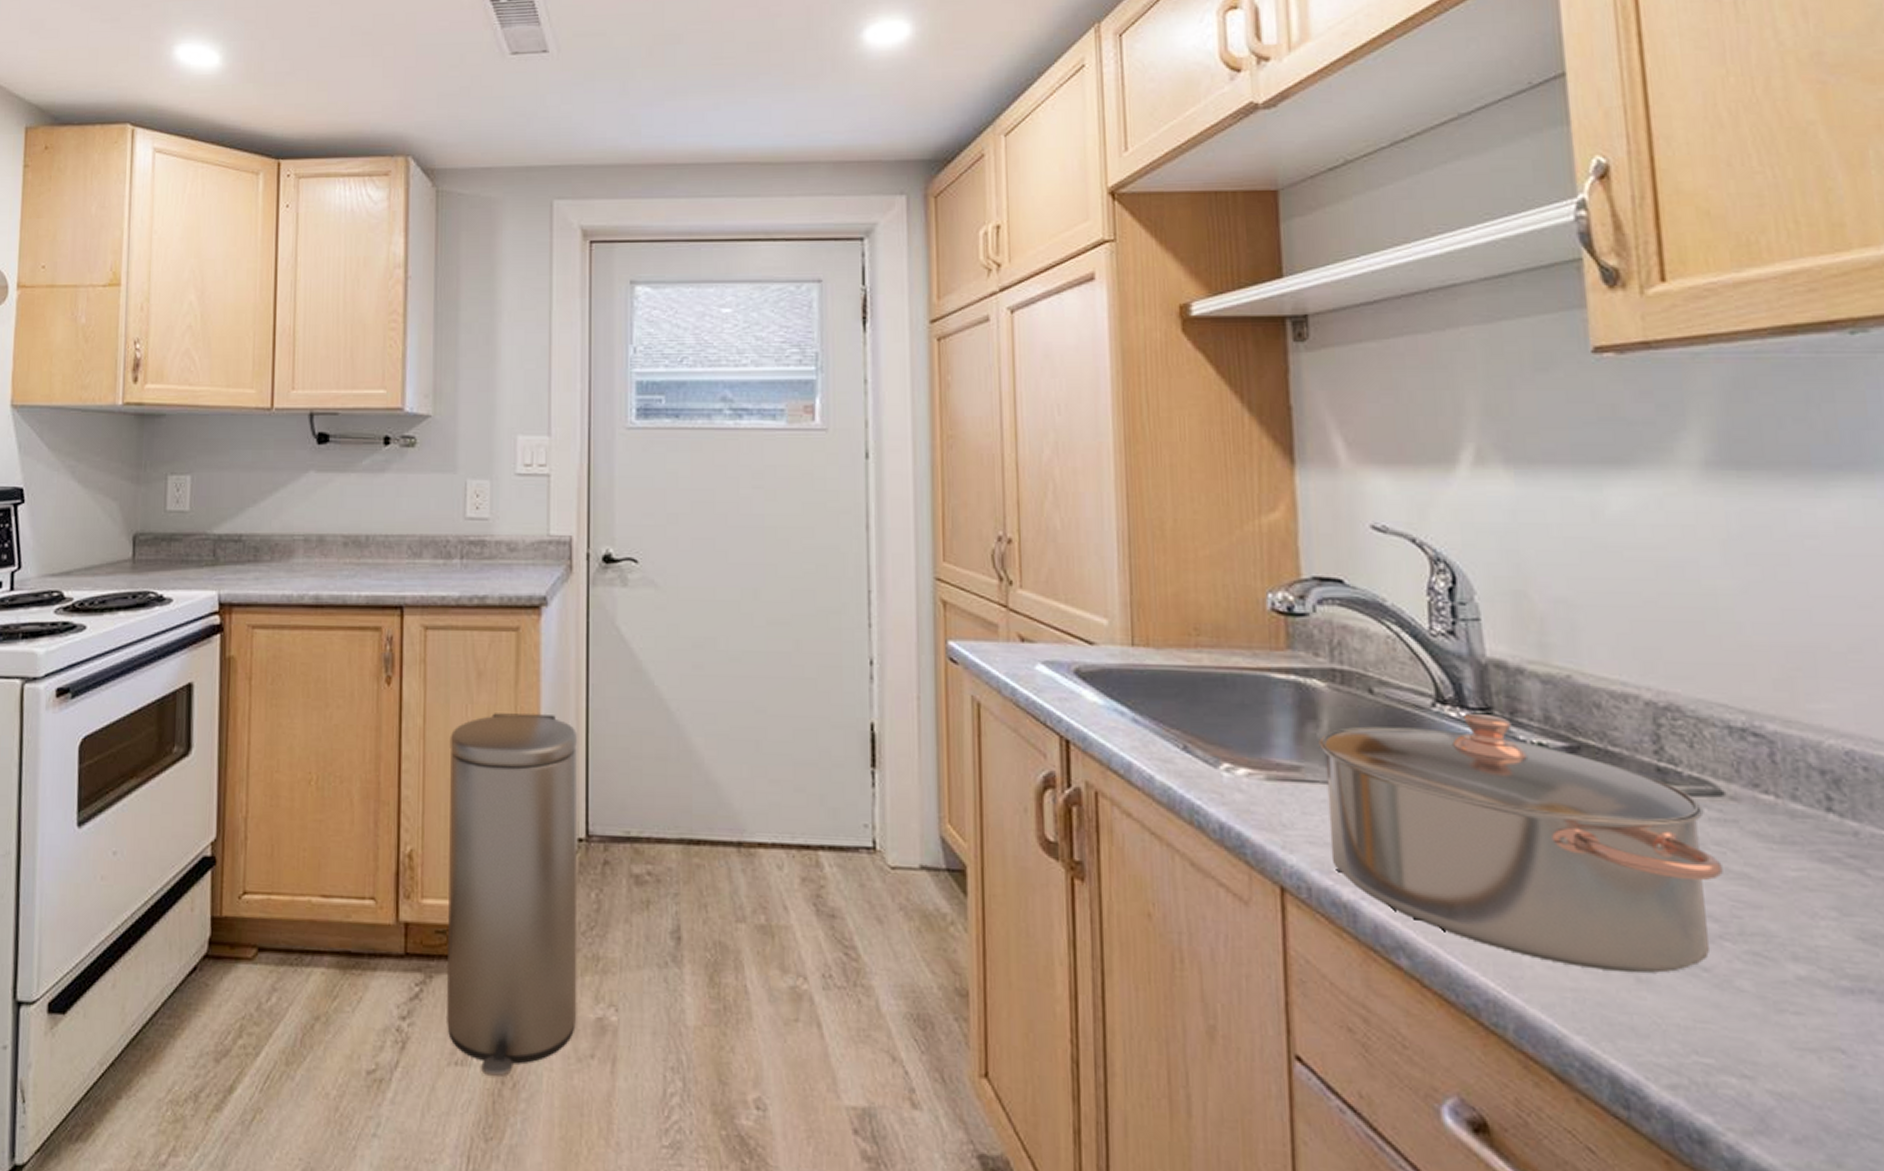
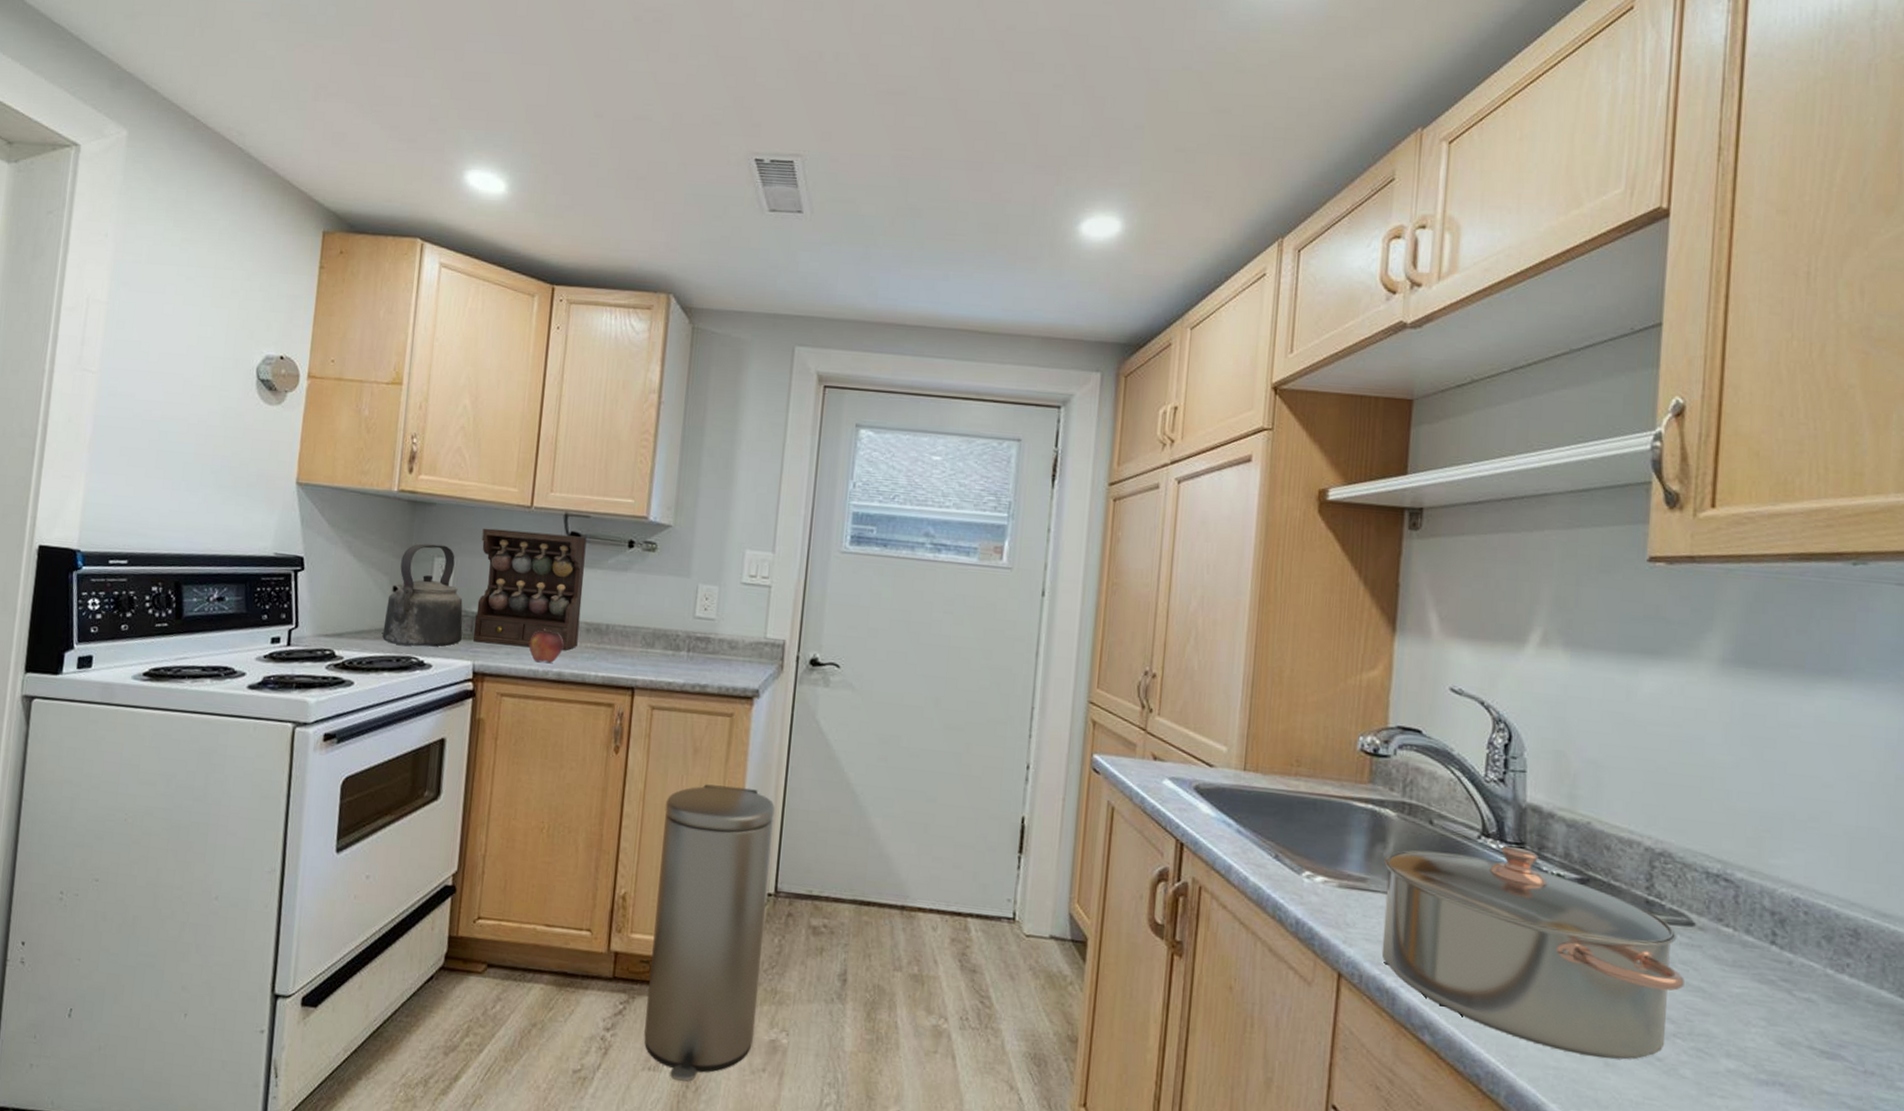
kettle: none [115,461,204,579] -> present [382,543,463,647]
spice rack: none [216,437,337,569] -> present [473,528,587,650]
fruit: none [280,546,319,586] -> present [529,629,564,663]

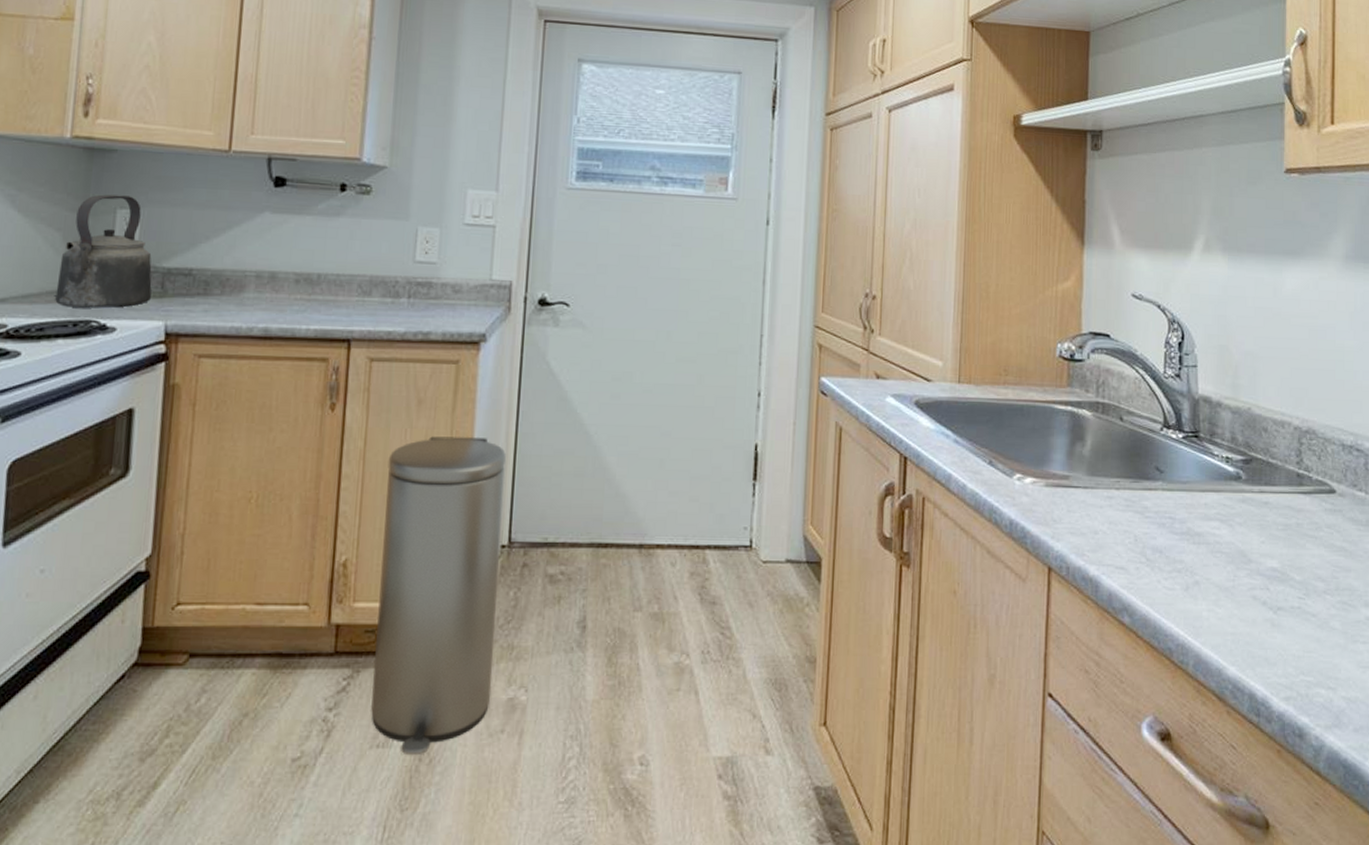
spice rack: present [473,528,587,650] -> none [165,175,294,304]
fruit: present [529,629,564,663] -> none [230,282,270,319]
cooking pot: present [1381,846,1685,1060] -> none [1083,435,1330,620]

